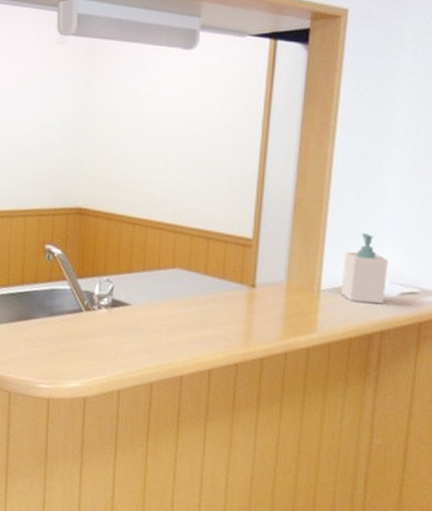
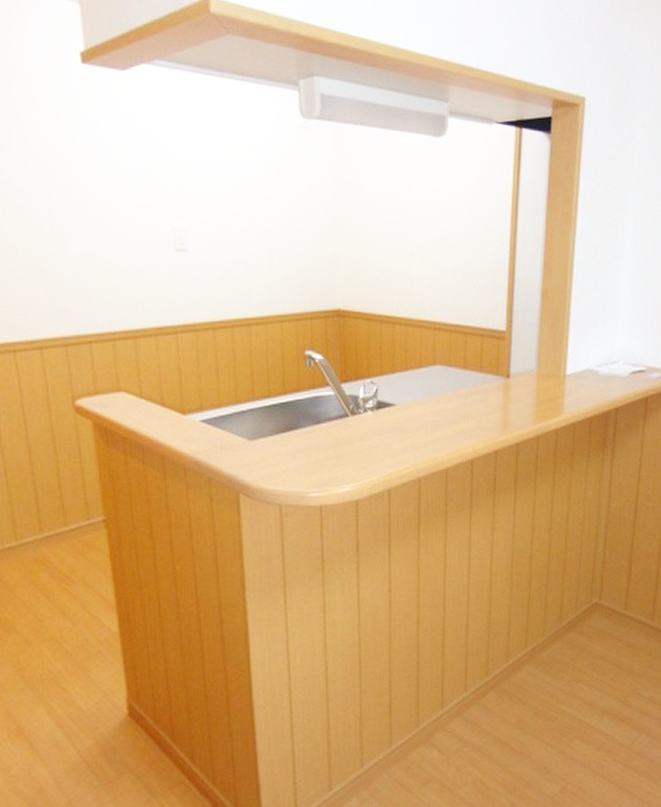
soap bottle: present [341,232,388,304] -> none [583,318,621,384]

